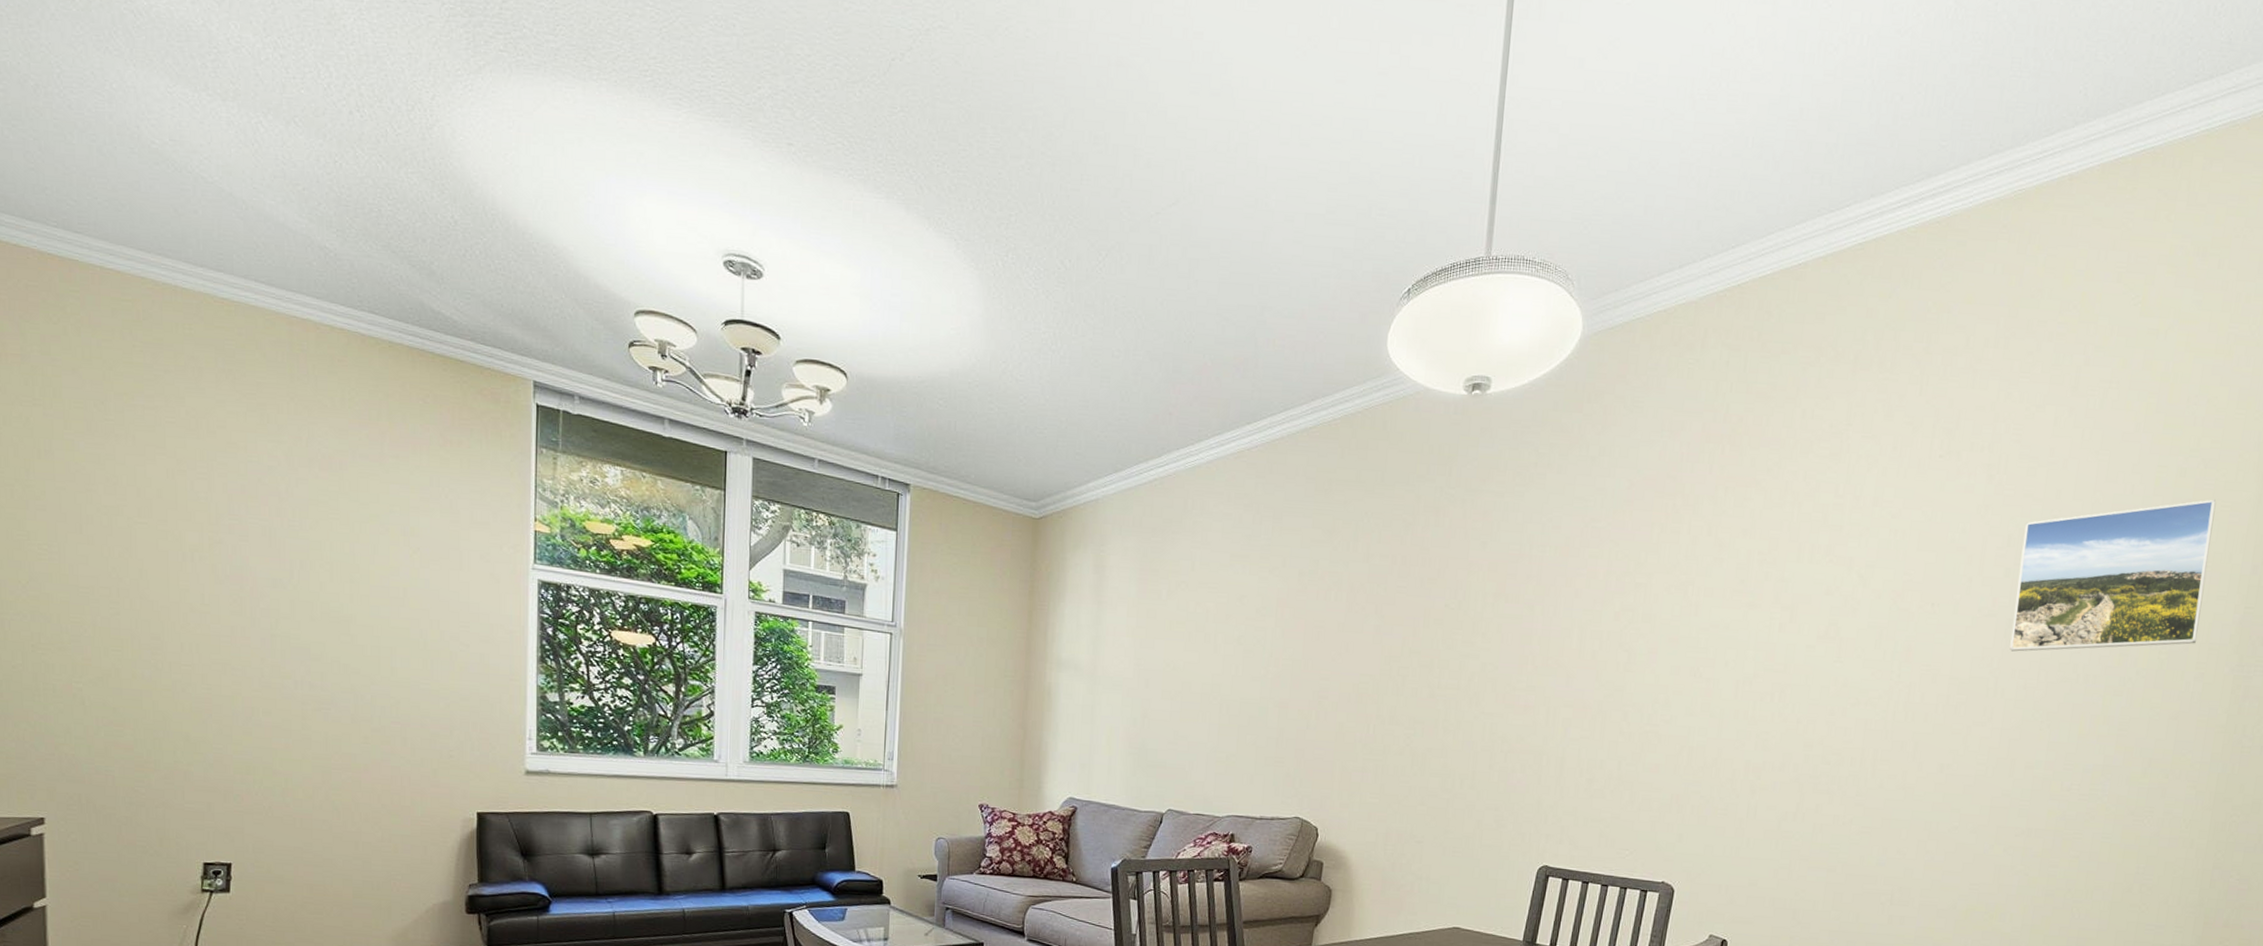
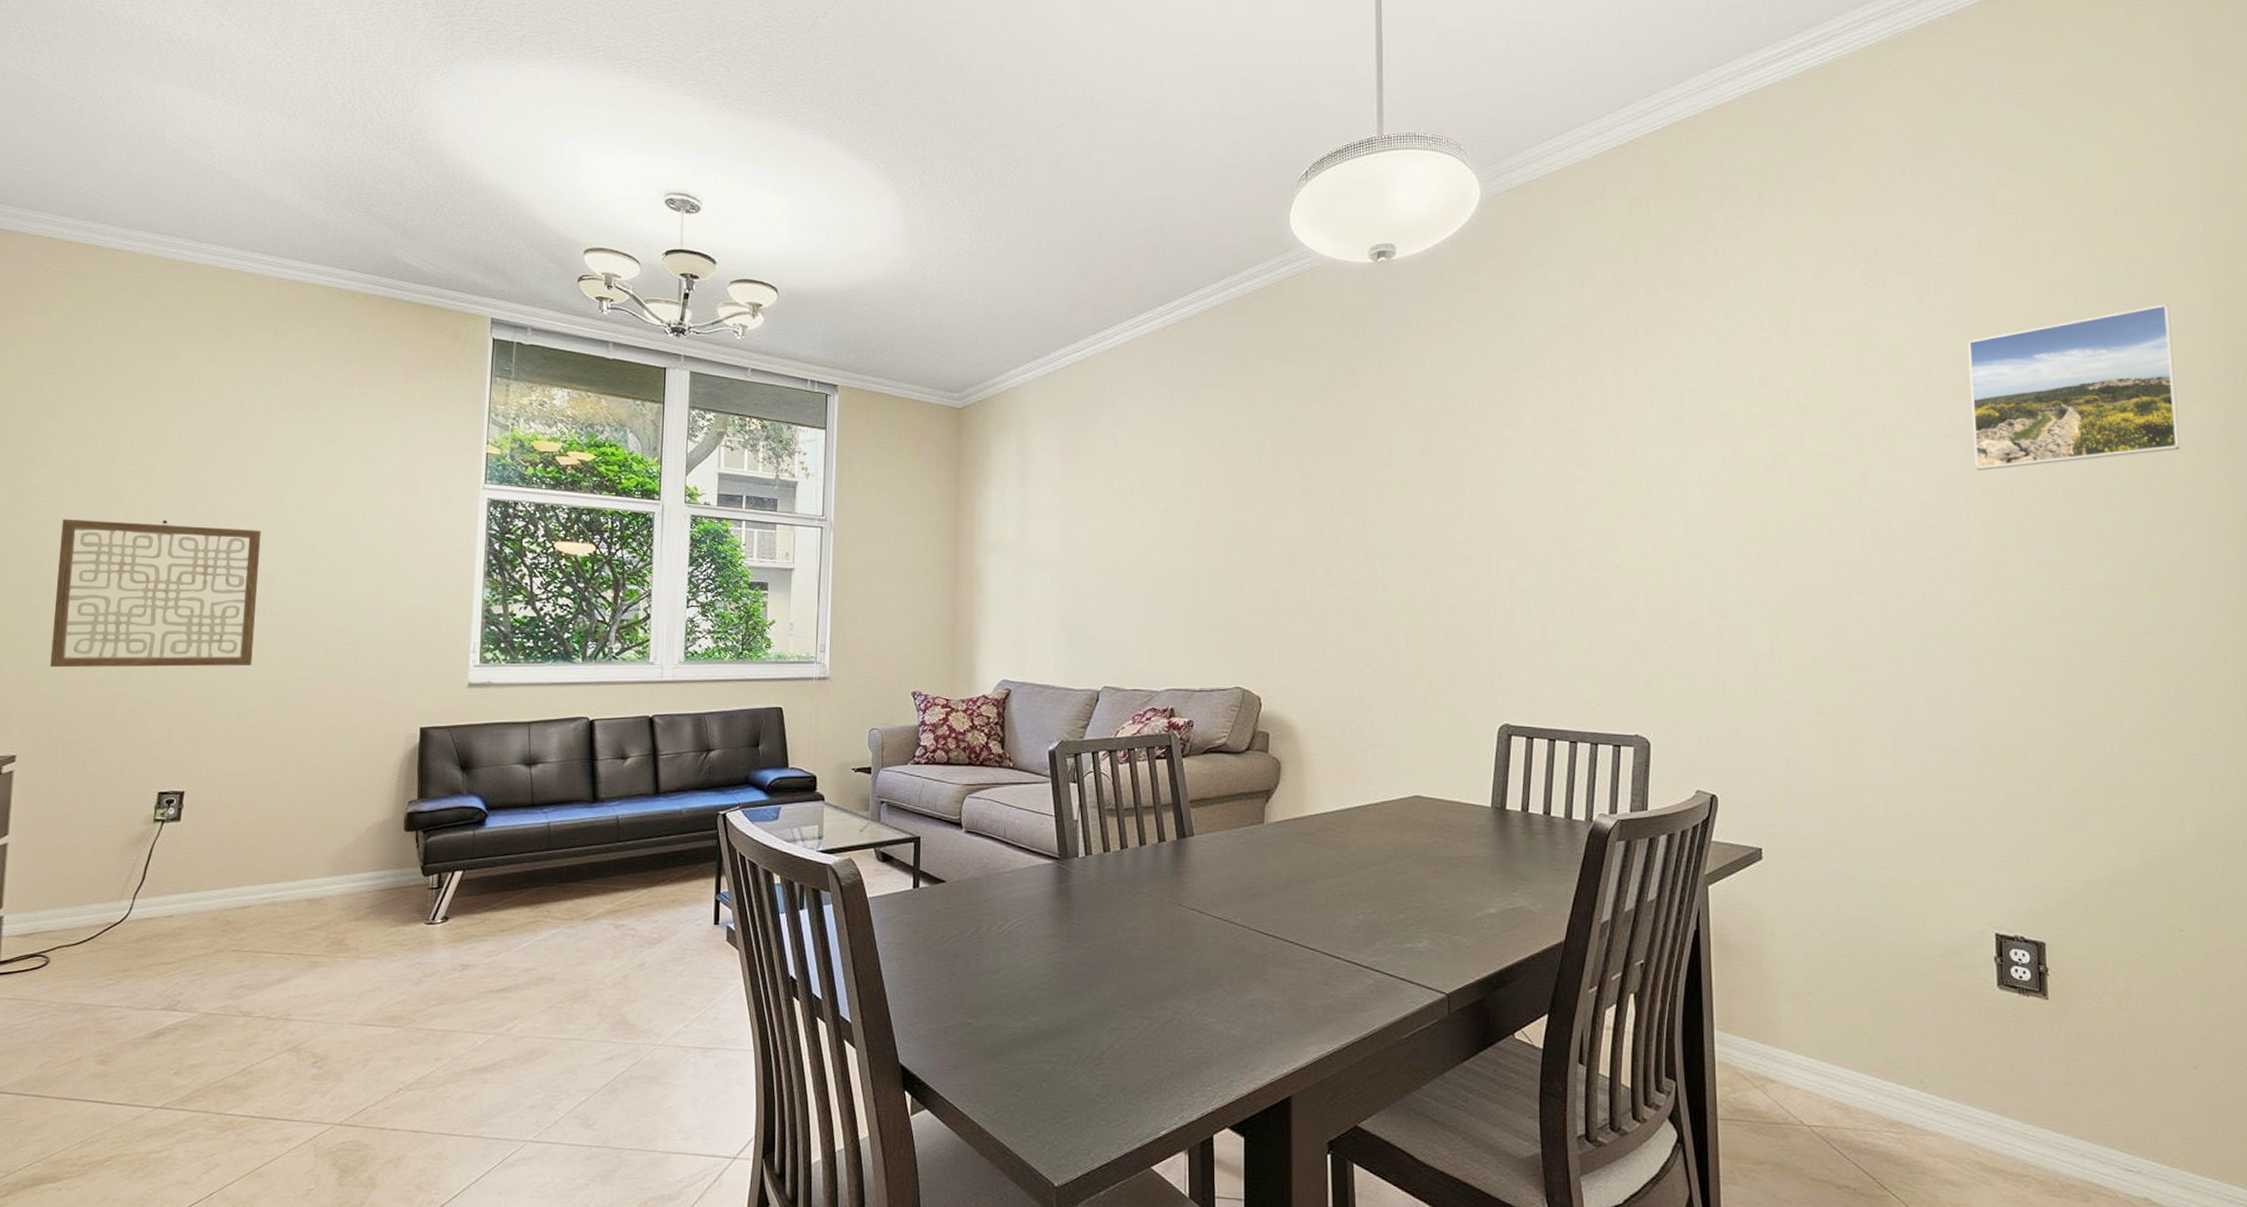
wall art: none [67,570,293,740] -> present [50,519,261,668]

